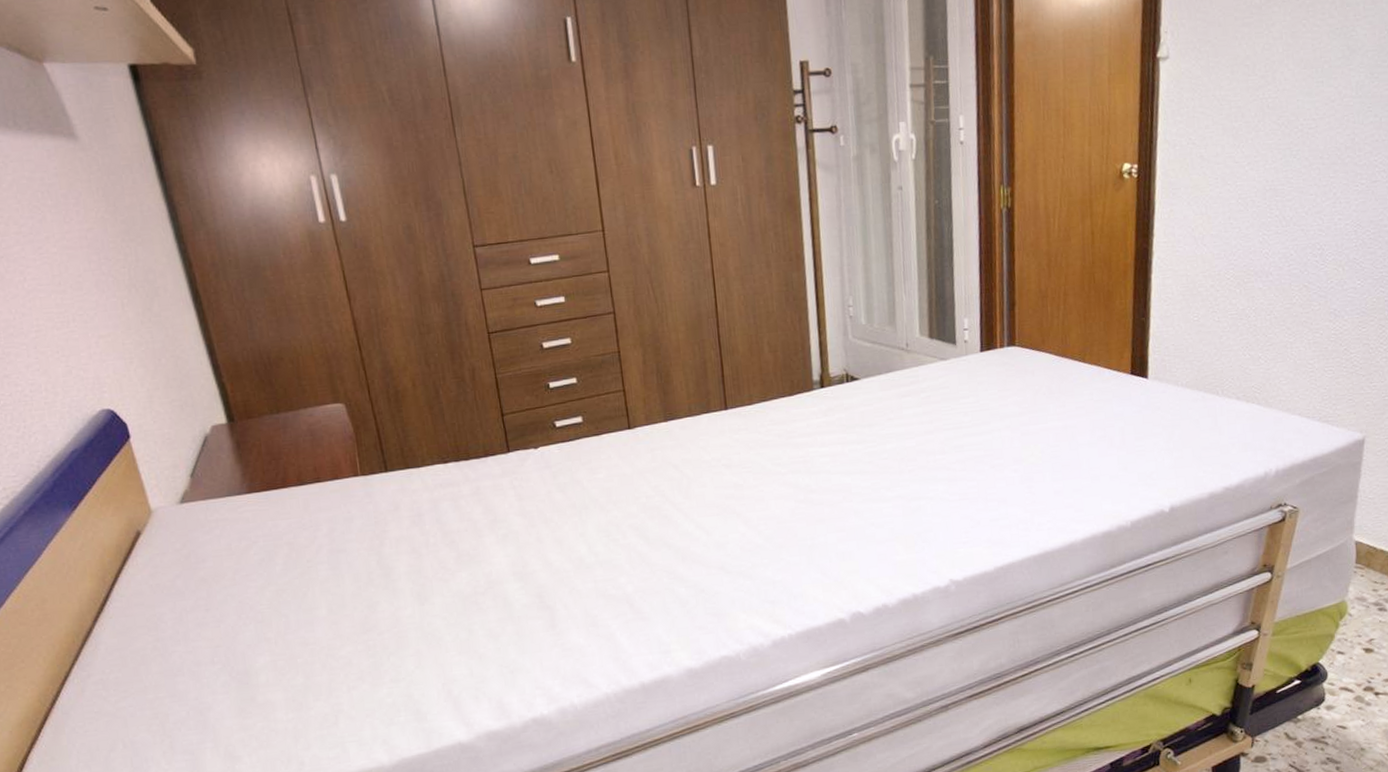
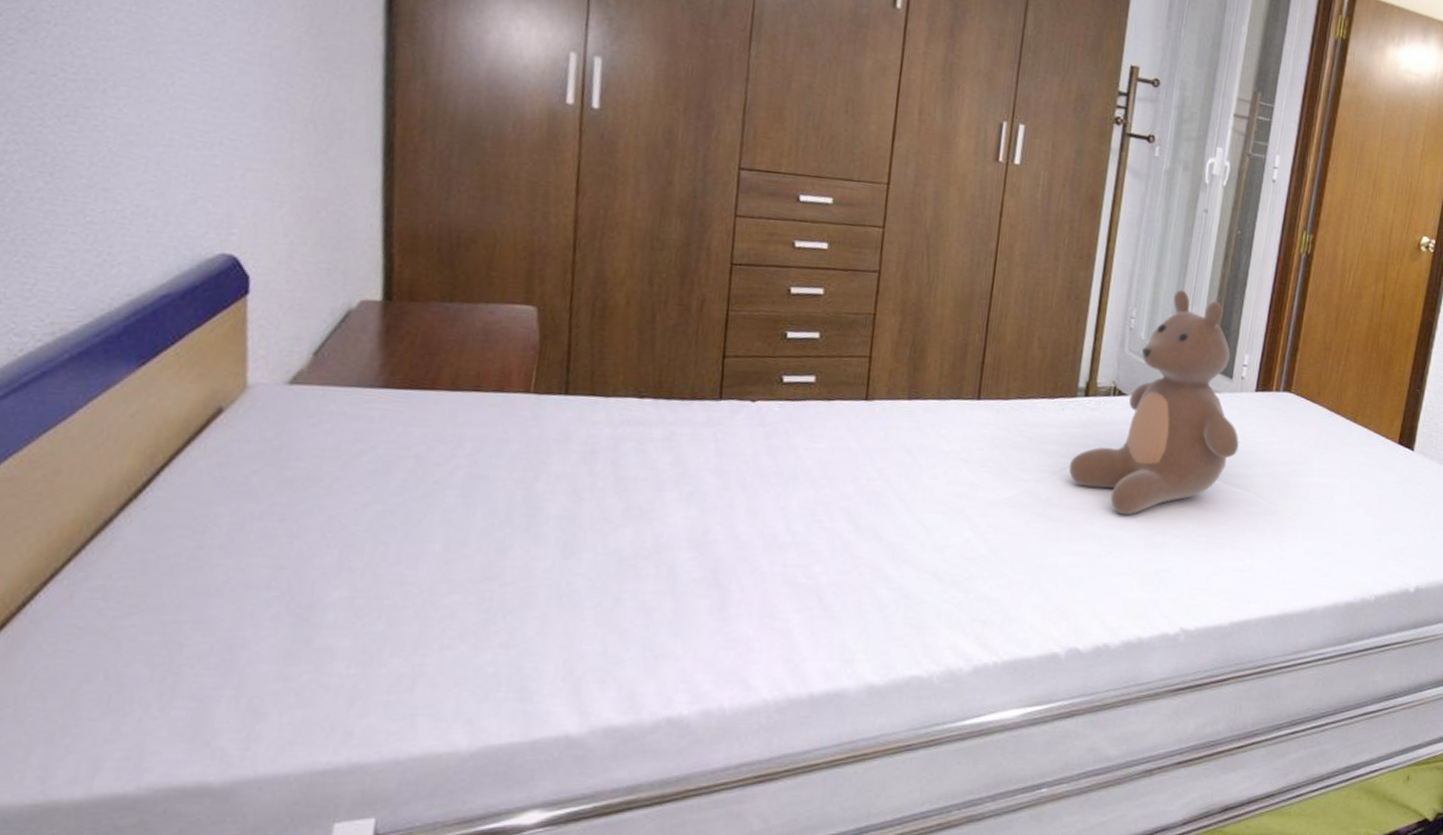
teddy bear: none [819,270,974,489] -> present [1068,290,1239,515]

